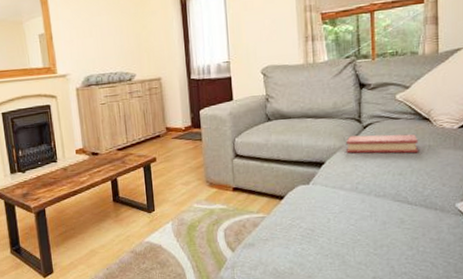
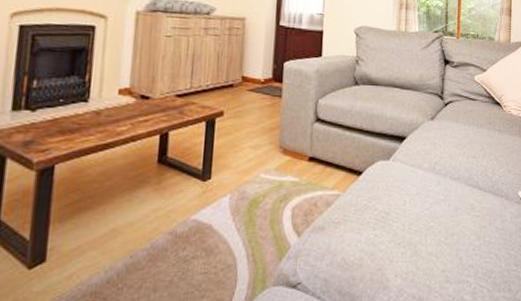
hardback book: present [346,134,418,154] -> none [428,112,490,137]

